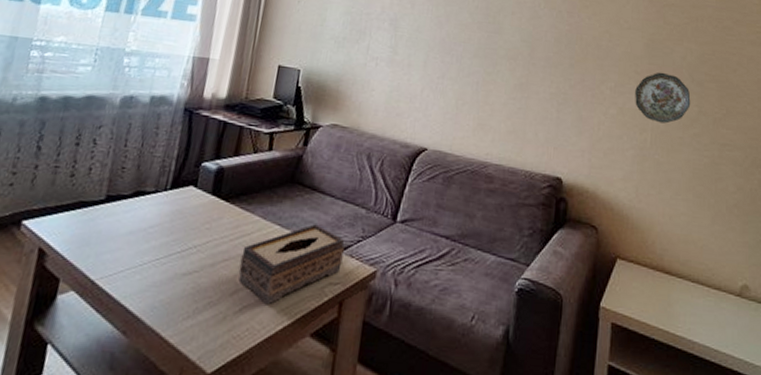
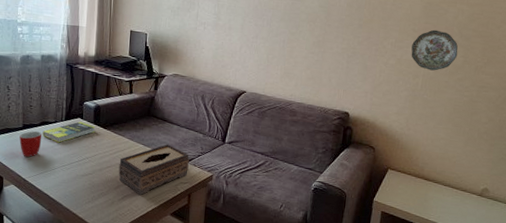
mug: none [95,205,133,246] -> present [19,131,42,157]
book: none [132,190,213,224] -> present [42,121,96,143]

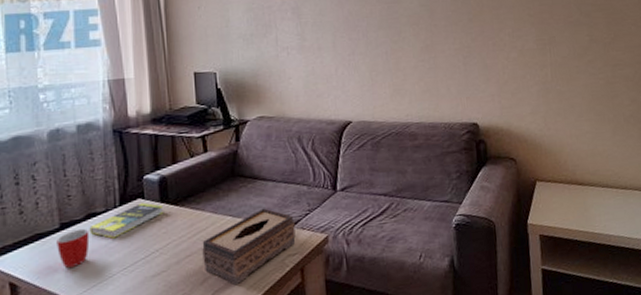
decorative plate: present [411,29,458,71] -> none [531,10,582,57]

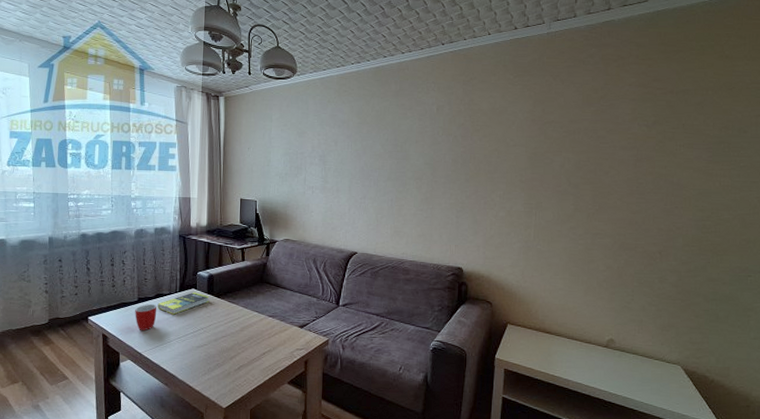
tissue box: present [202,208,296,286] -> none [234,310,304,365]

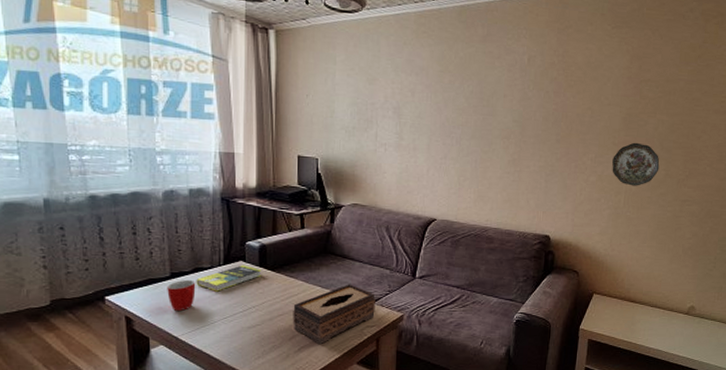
tissue box: none [234,310,304,365] -> present [293,284,375,345]
decorative plate: none [520,179,568,221] -> present [612,142,660,186]

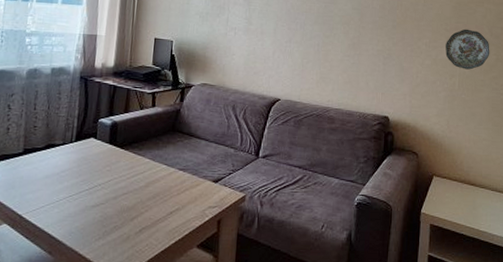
mug: present [167,279,196,311] -> none [17,156,47,188]
book: present [196,265,262,292] -> none [46,142,111,169]
tissue box: present [293,284,375,345] -> none [136,162,219,226]

